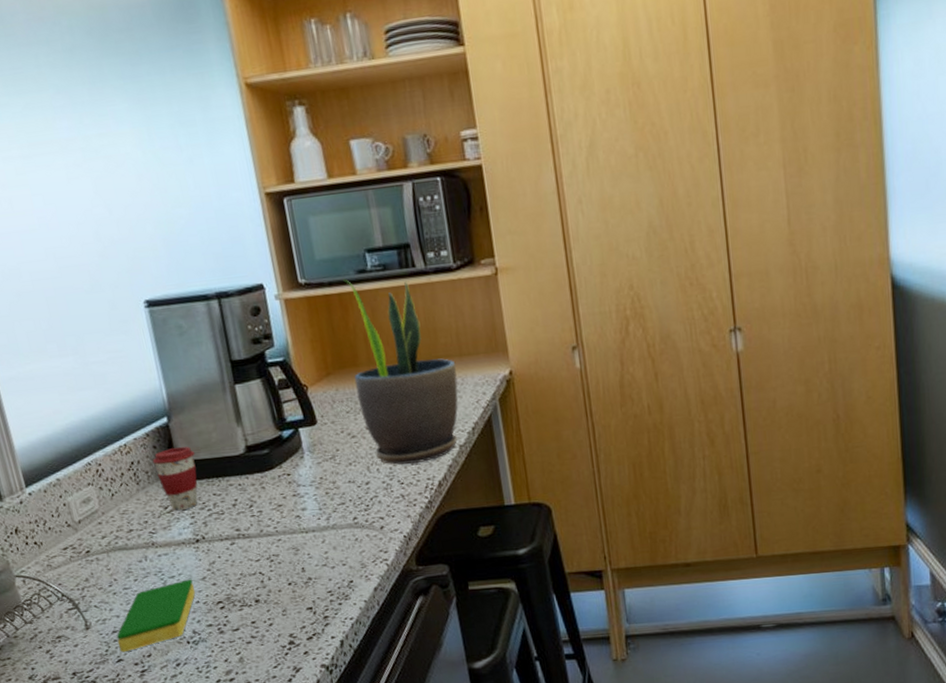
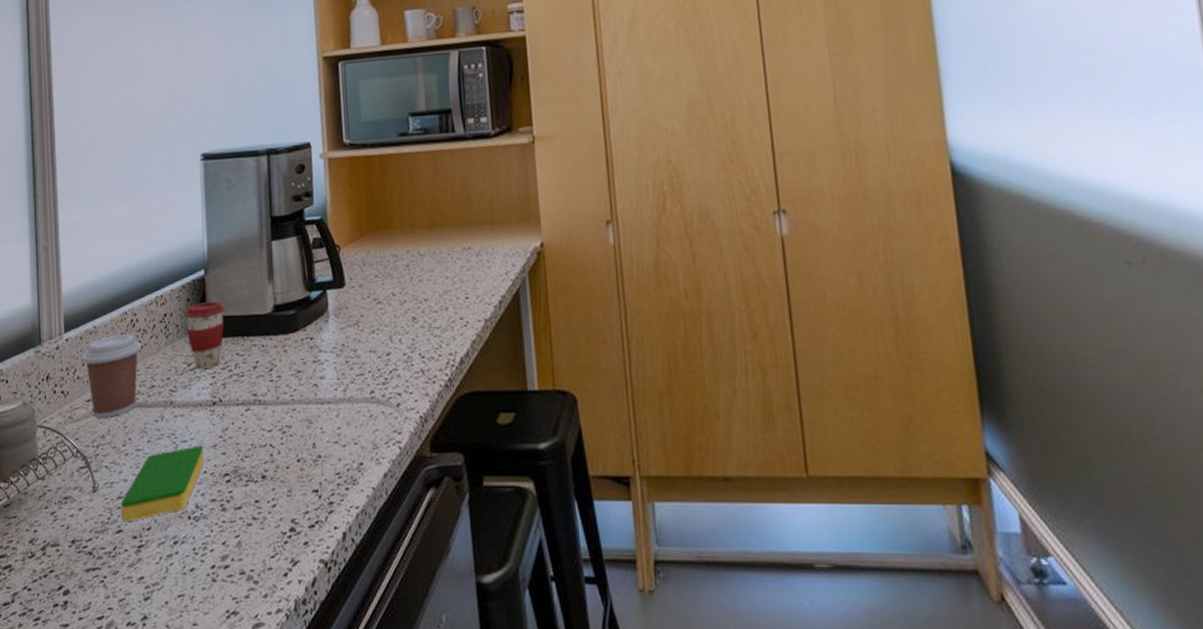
coffee cup: none [49,483,117,564] -> present [81,334,142,418]
potted plant: present [343,278,458,465] -> none [385,141,488,336]

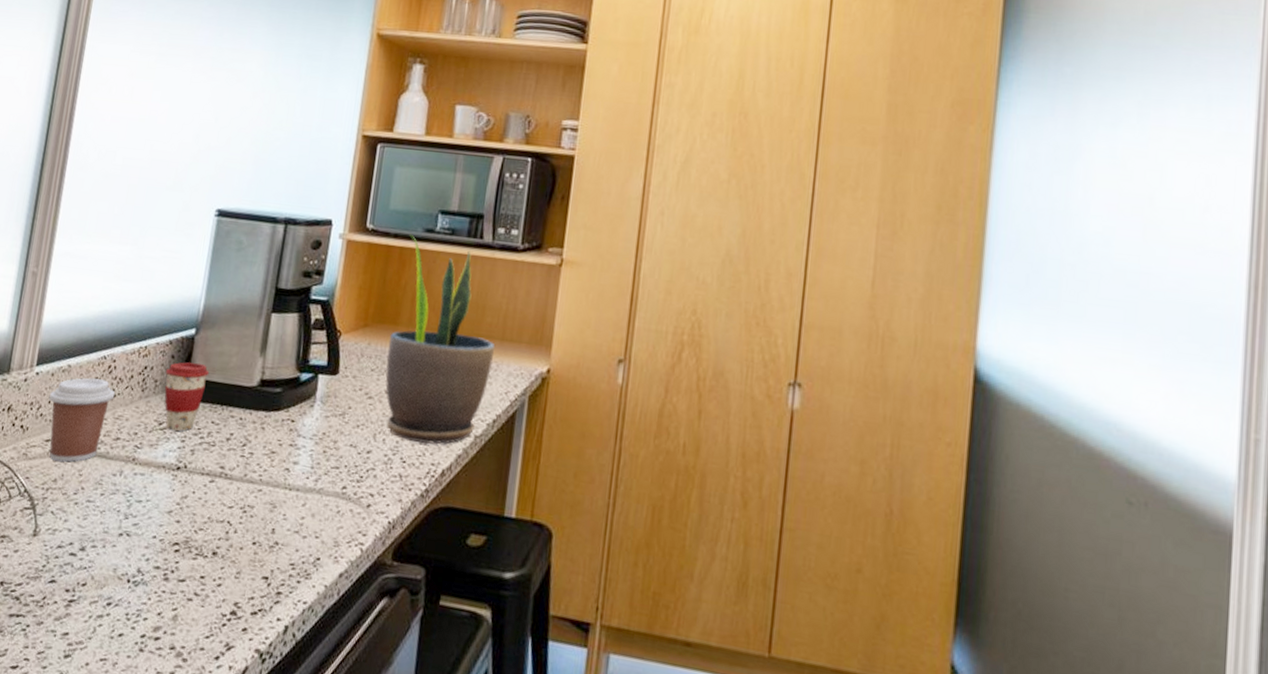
dish sponge: present [120,445,205,523] -> none [56,508,159,574]
potted plant: none [385,141,488,336] -> present [385,234,496,445]

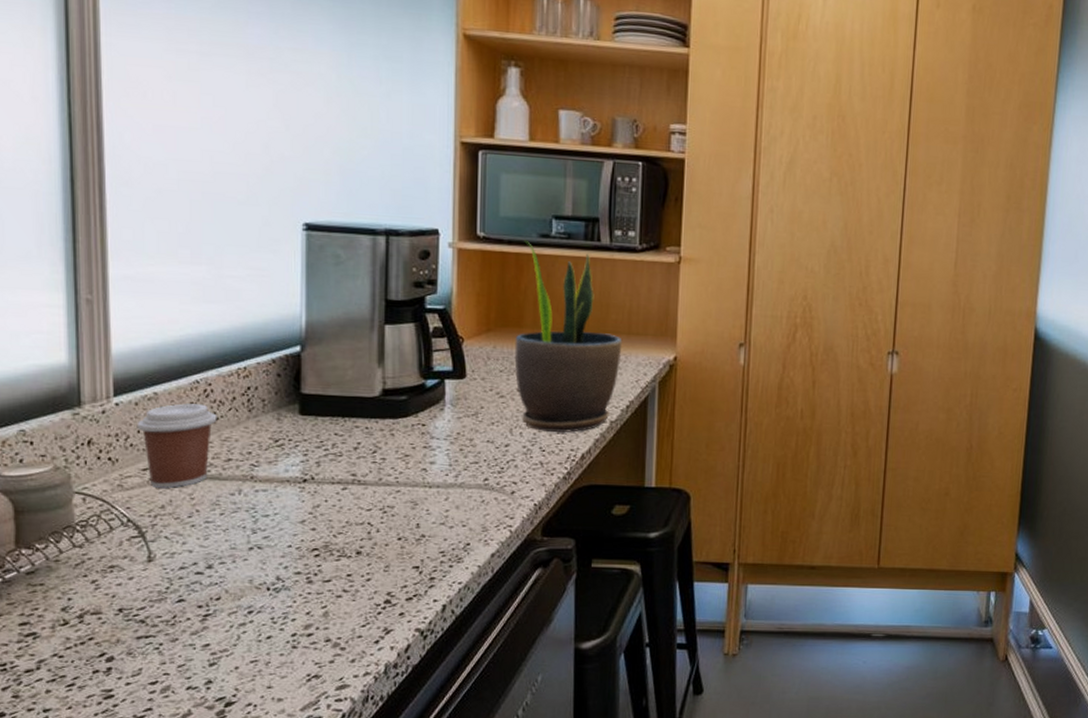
coffee cup: present [164,362,210,432] -> none [272,379,324,447]

